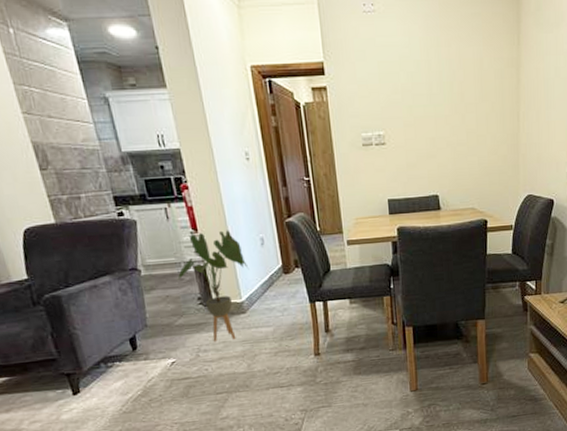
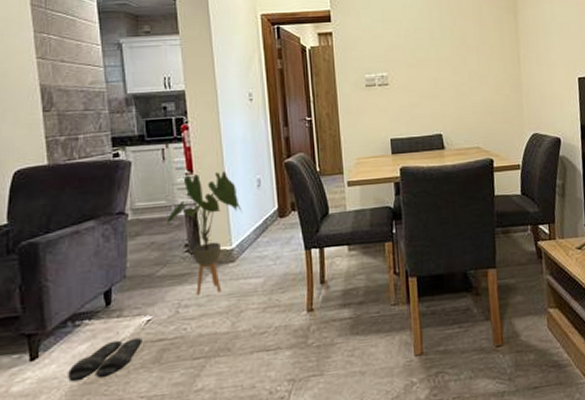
slippers: none [108,376,170,412] -> present [68,337,142,382]

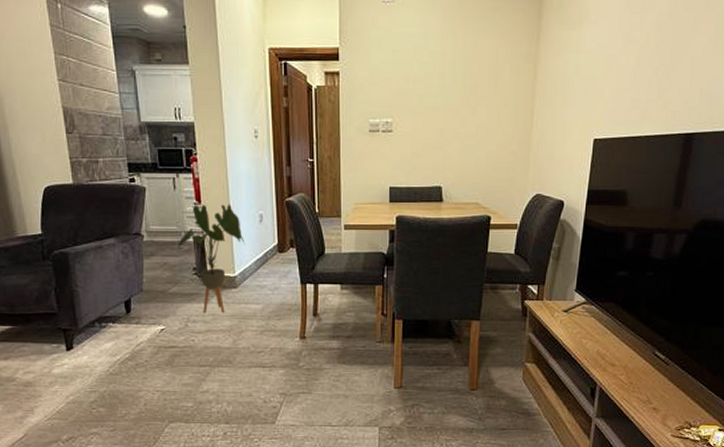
slippers: present [68,337,142,382] -> none [97,343,157,372]

